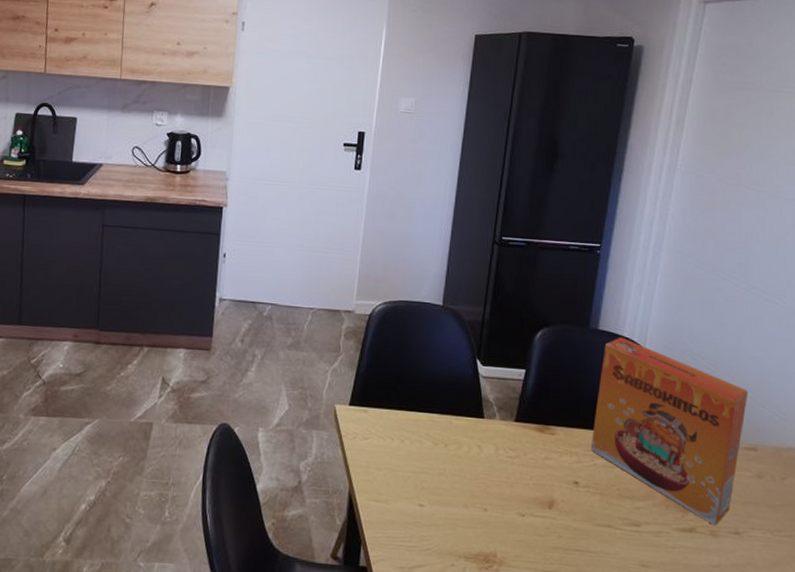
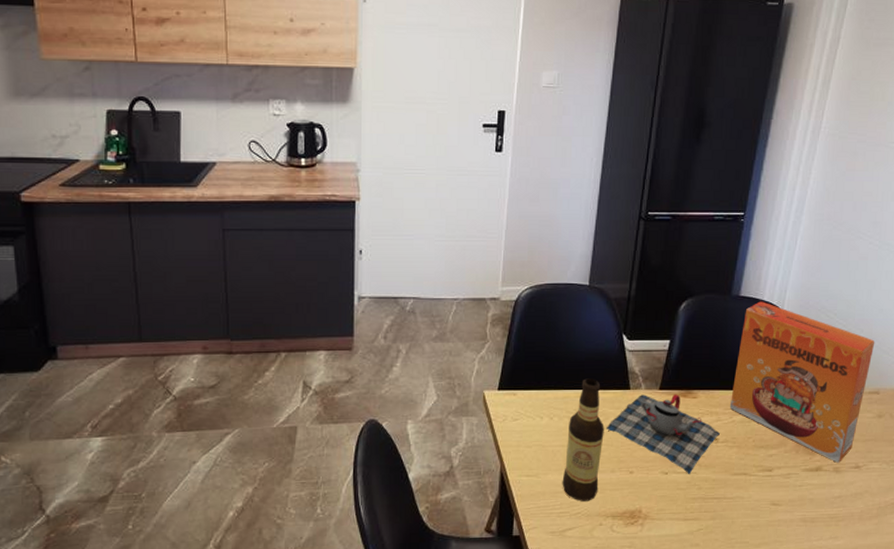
bottle: none [412,402,457,537] -> present [562,378,604,502]
teapot: none [458,425,580,519] -> present [606,394,720,474]

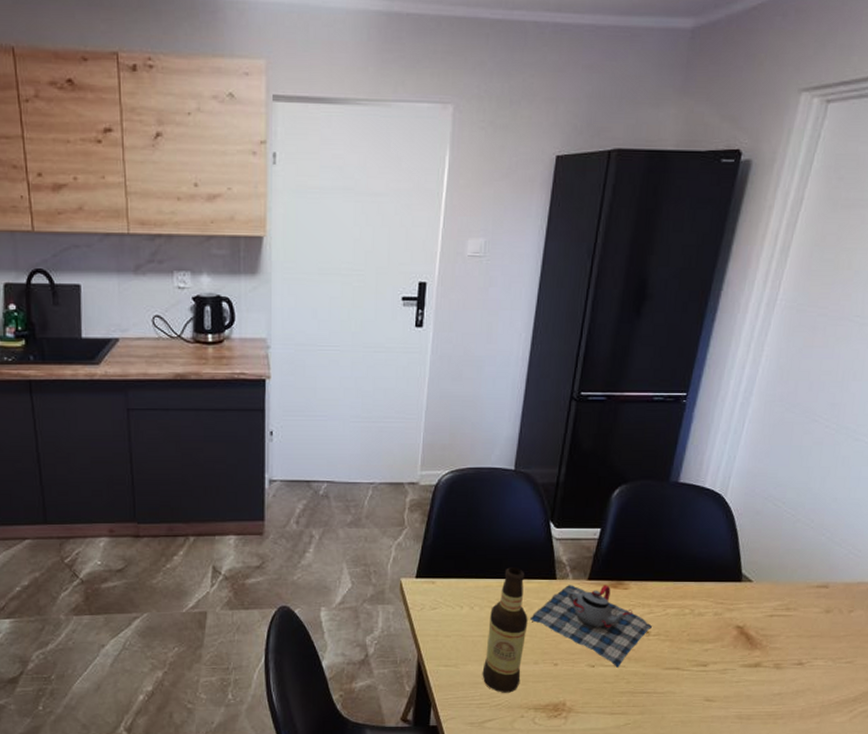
cereal box: present [729,301,875,463] -> none [663,488,827,659]

